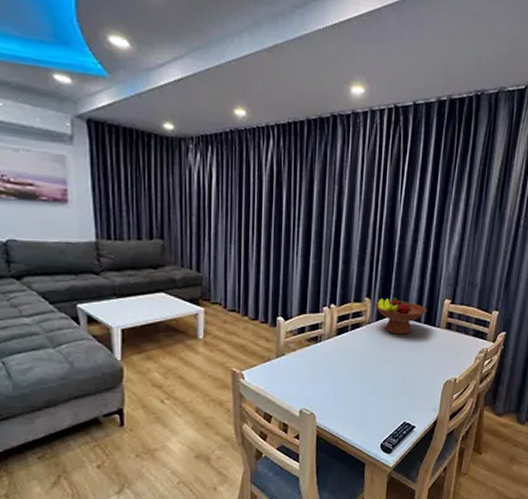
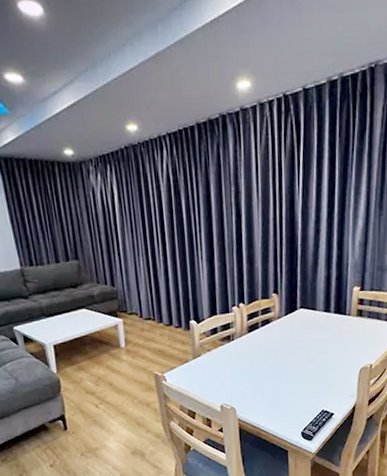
fruit bowl: present [374,297,427,335] -> none [282,290,336,327]

